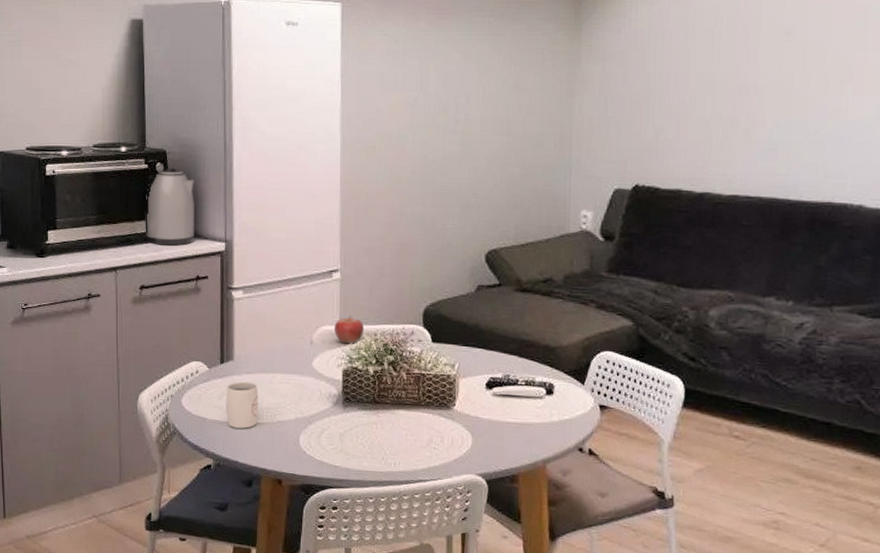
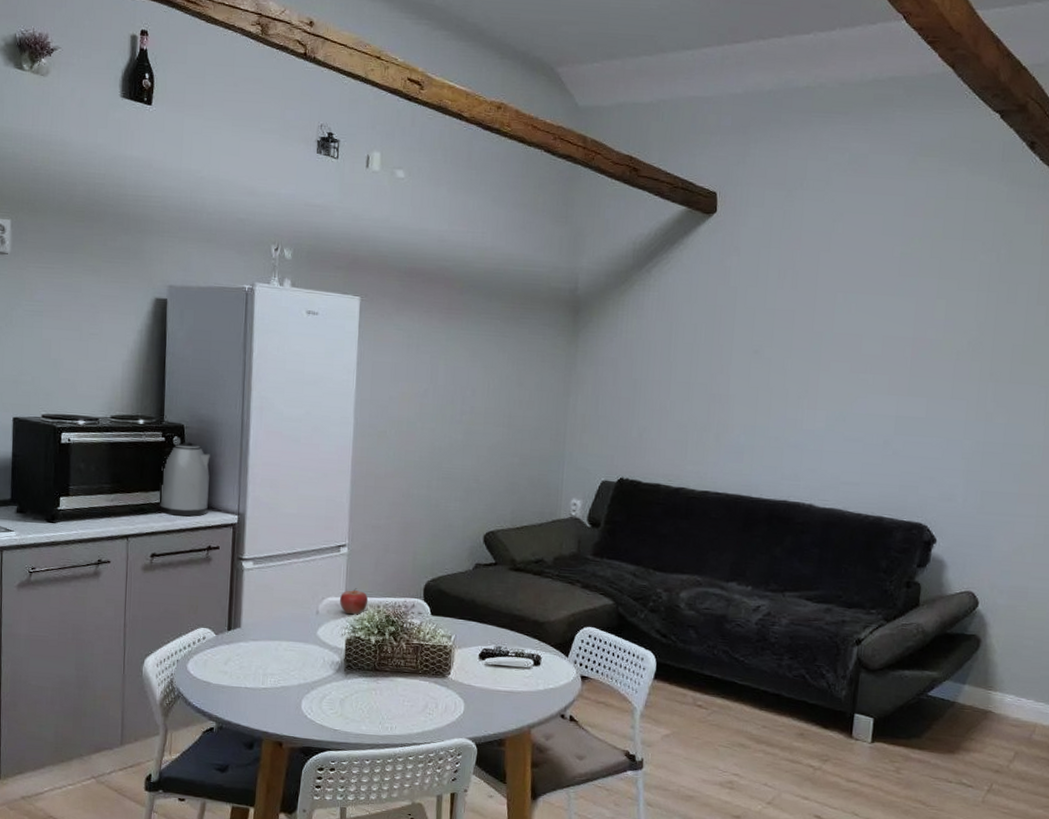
mug: present [226,381,259,429] -> none [231,648,264,693]

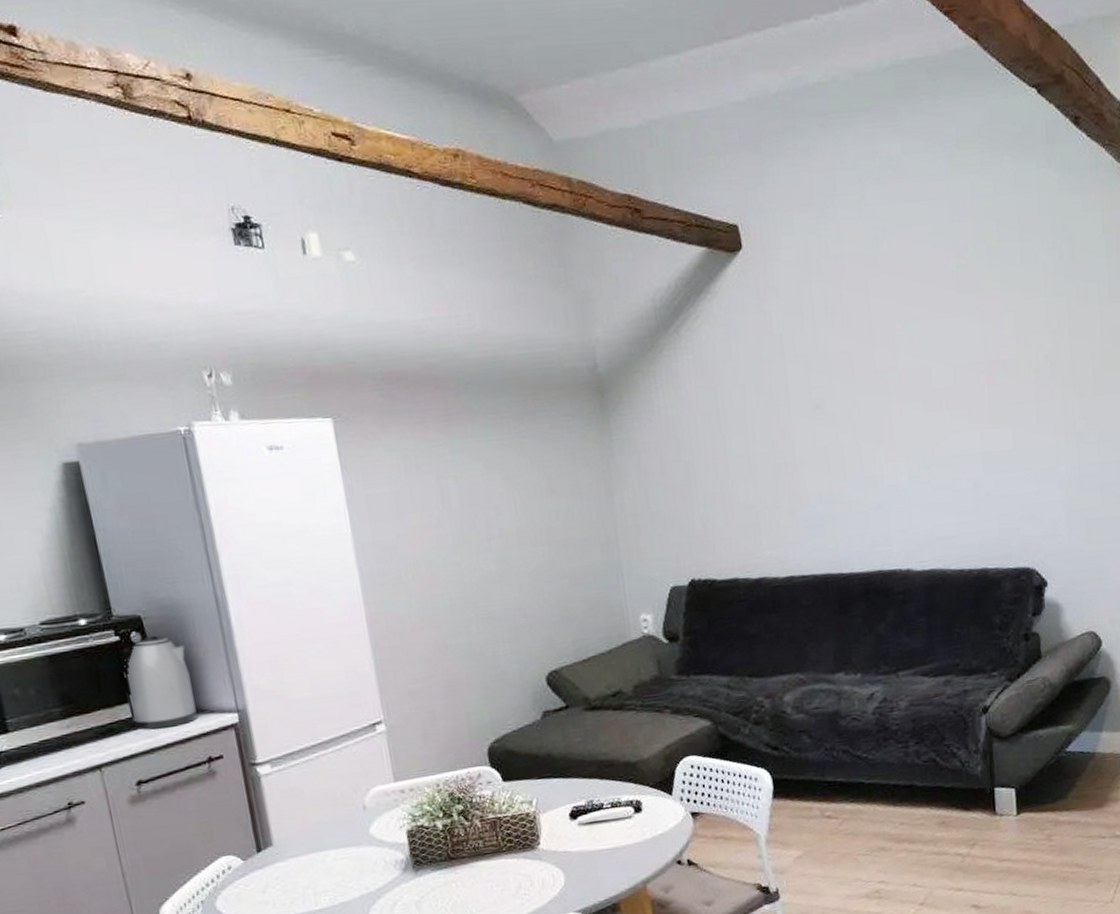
fruit: present [339,588,369,615] -> none [387,769,424,802]

